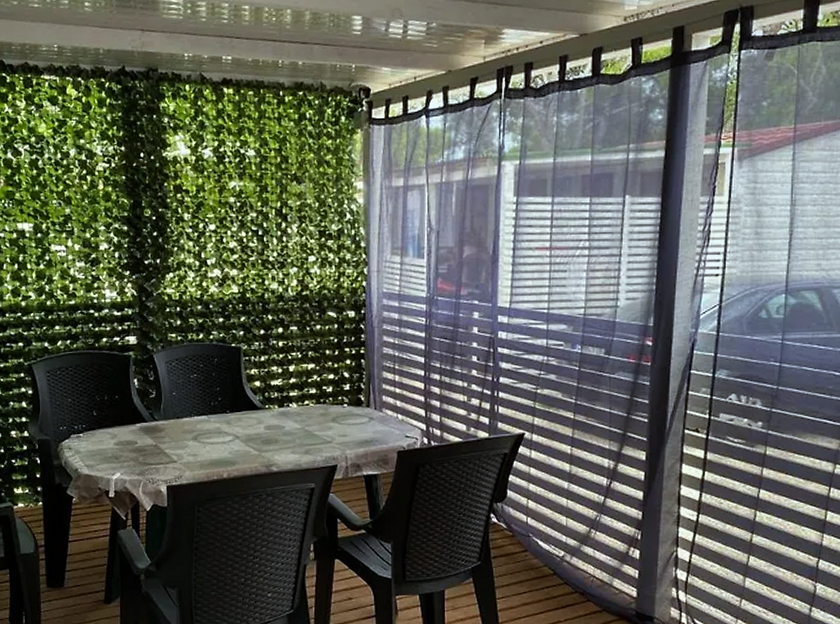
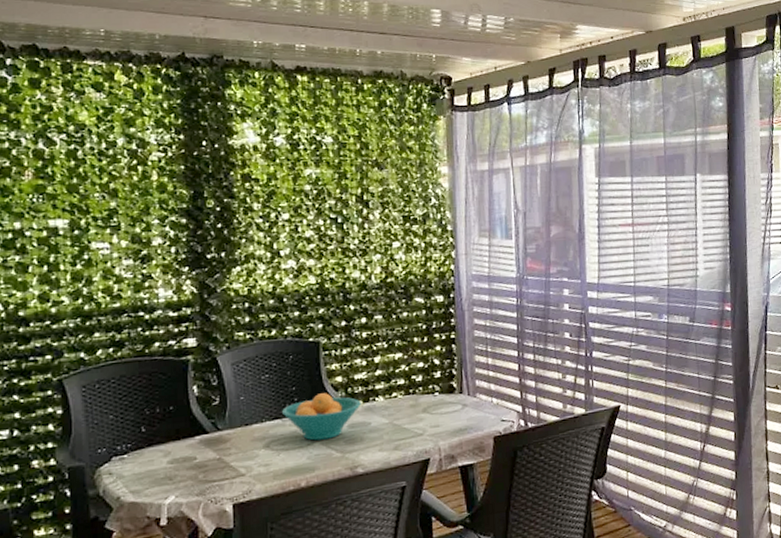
fruit bowl: none [208,395,277,438] -> present [282,393,362,441]

